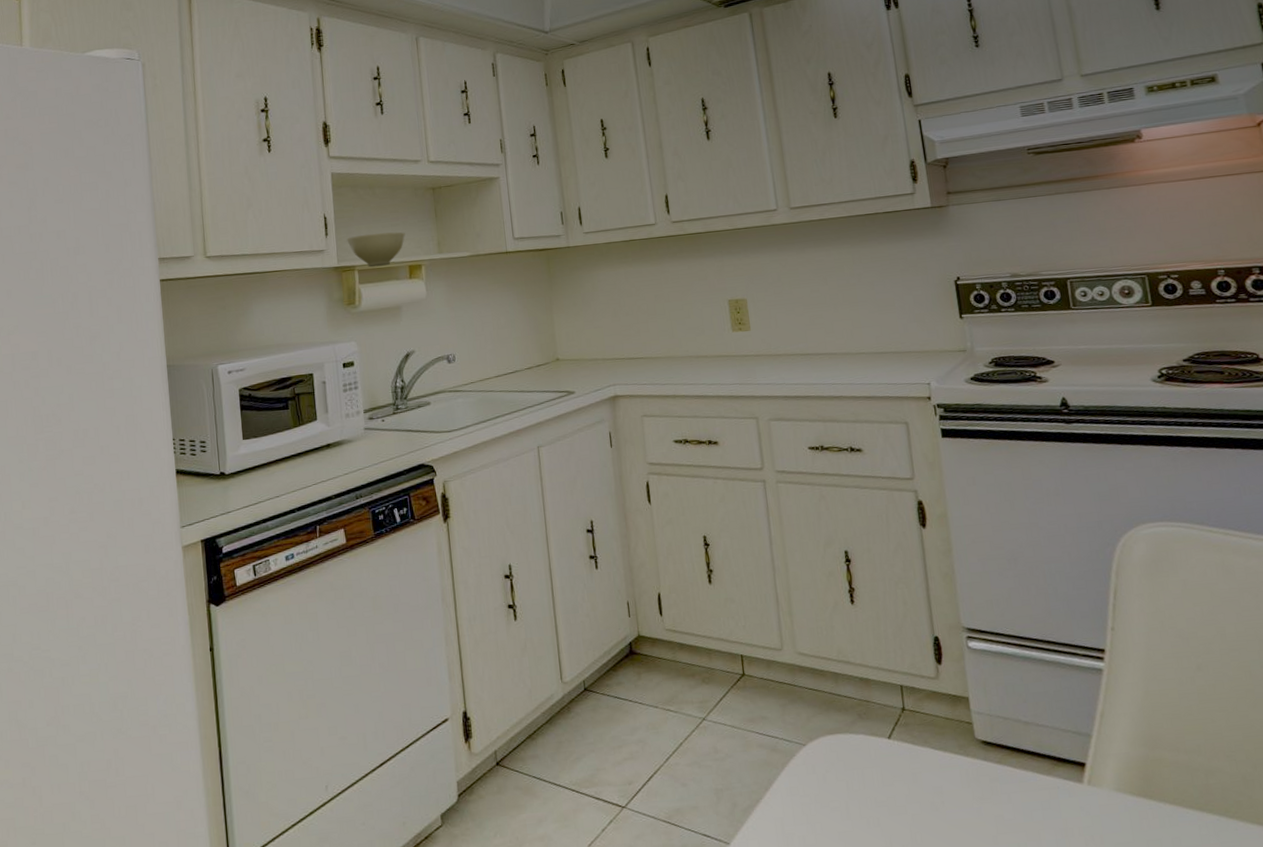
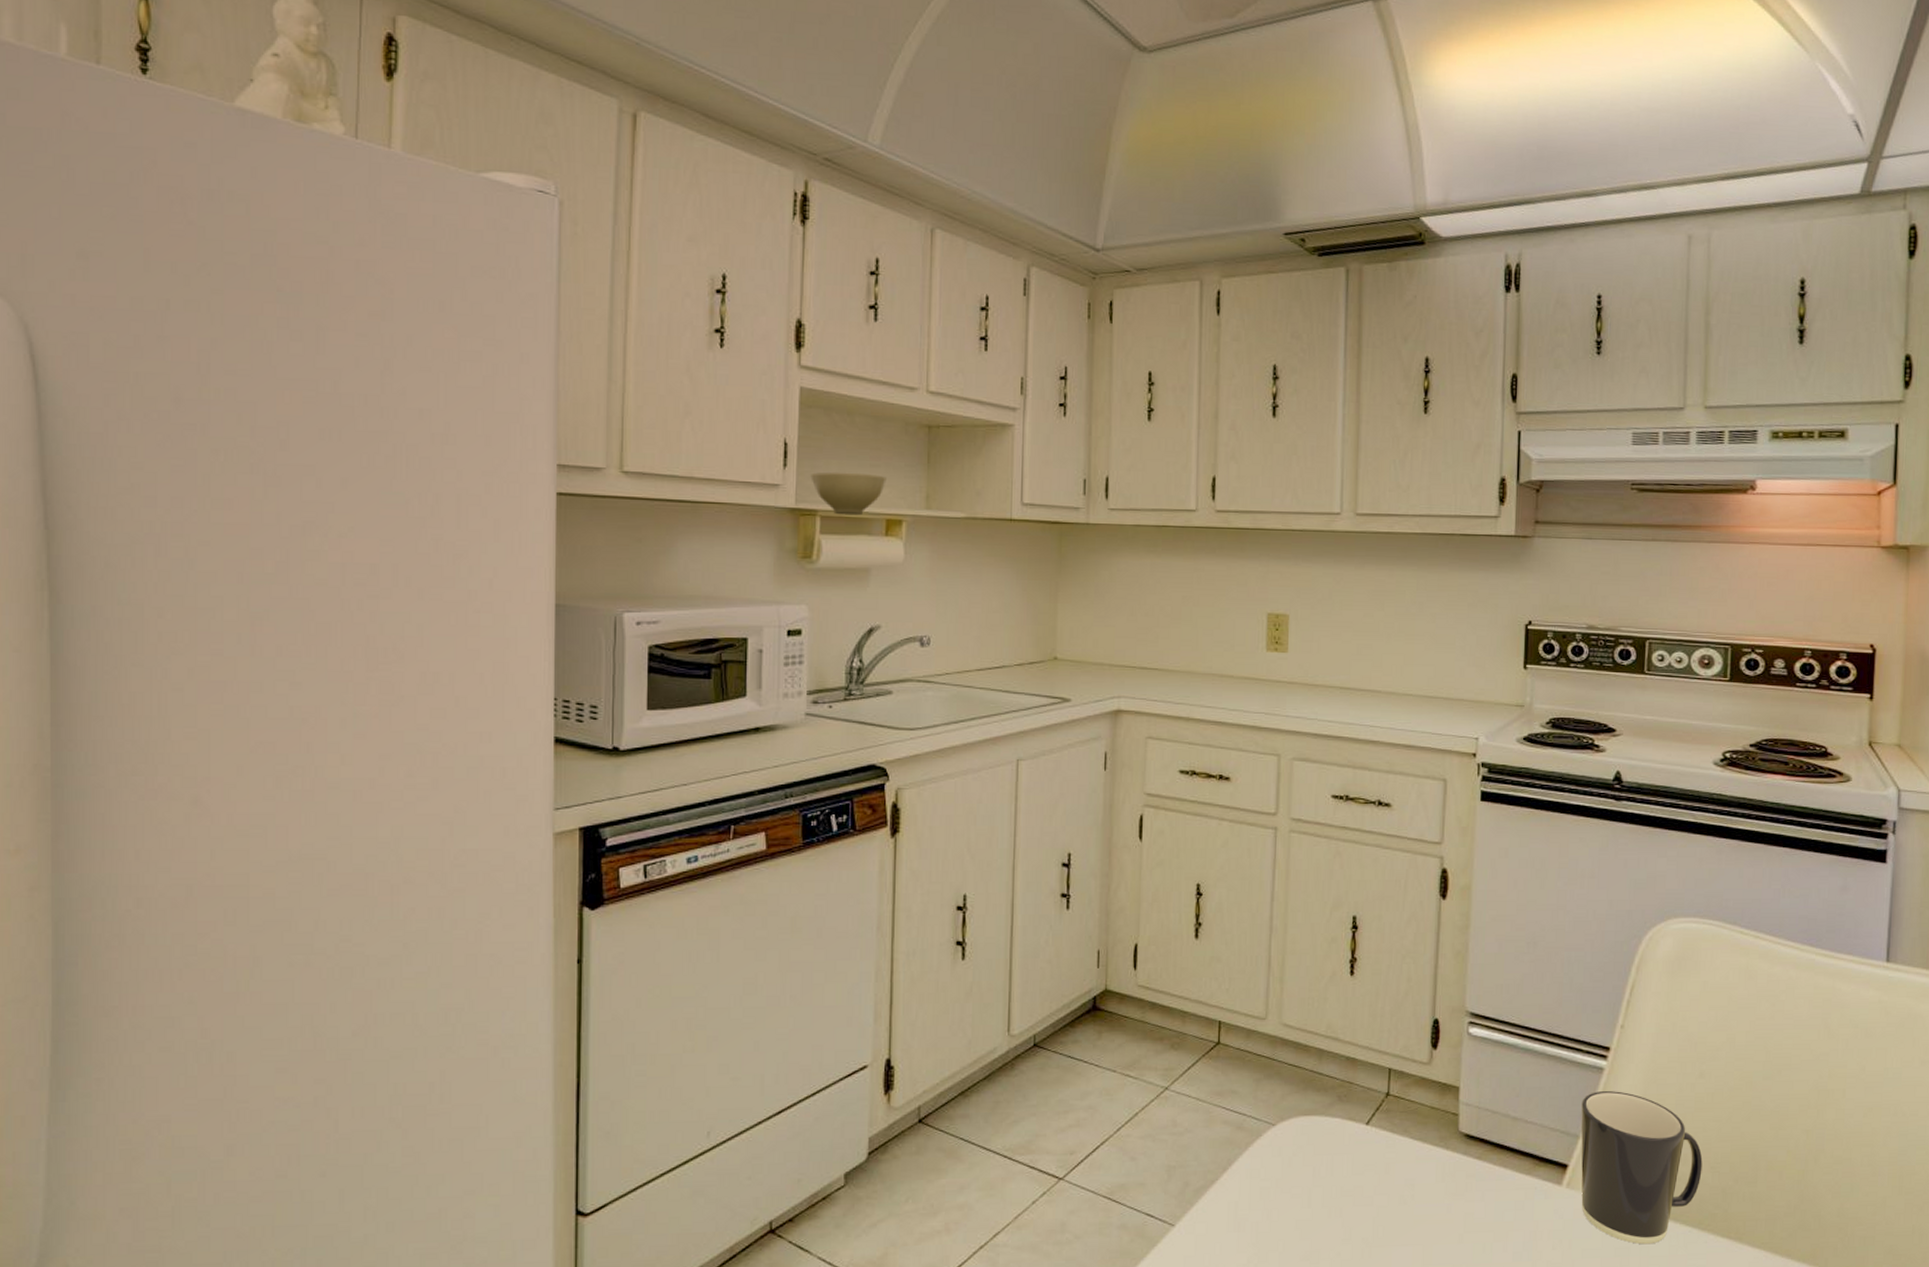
mug: none [1087,689,1219,836] -> present [1581,1091,1703,1245]

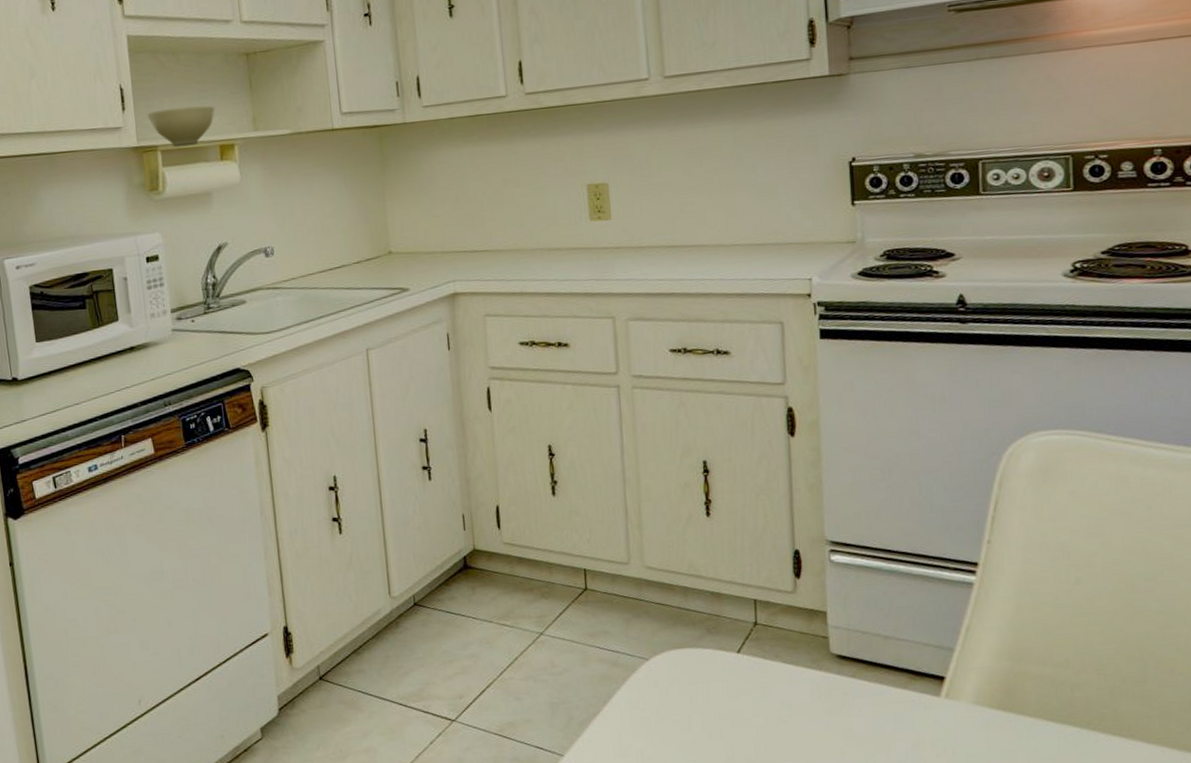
mug: present [1581,1091,1703,1245] -> none [953,603,1087,747]

